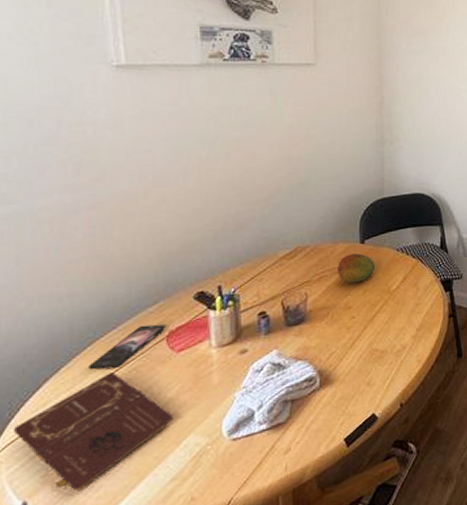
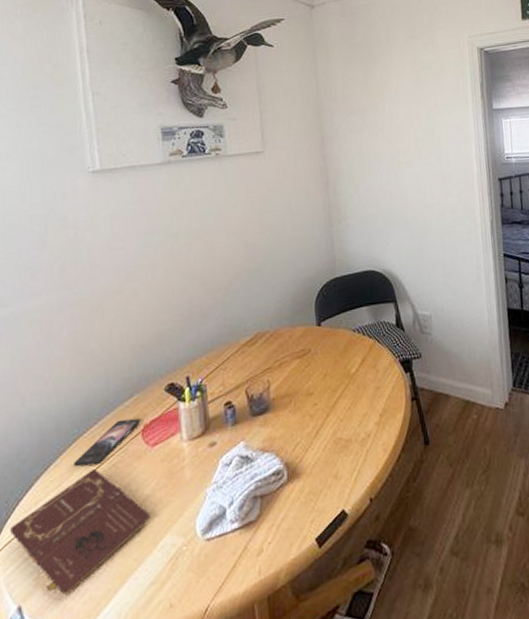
fruit: present [338,253,376,283] -> none [297,336,334,368]

